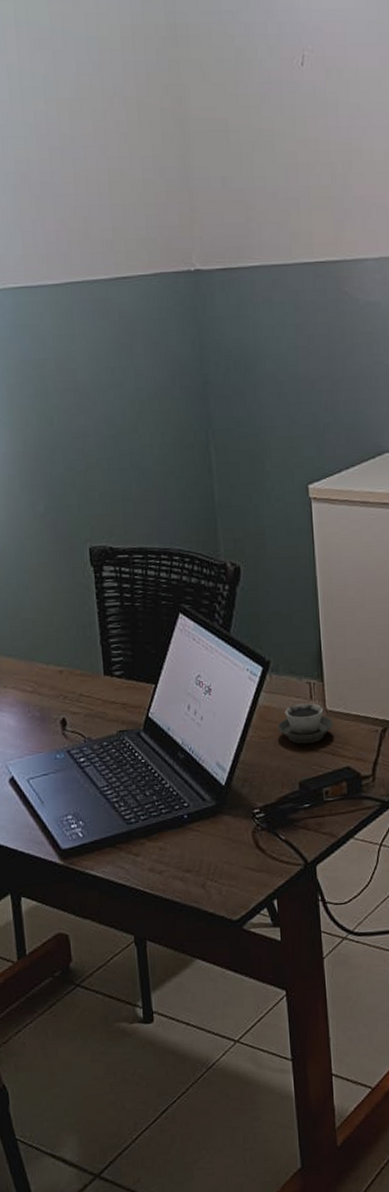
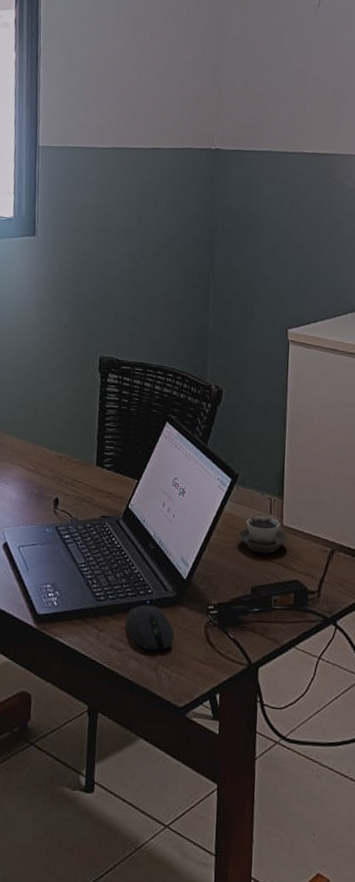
computer mouse: none [162,819,220,868] -> present [125,605,175,652]

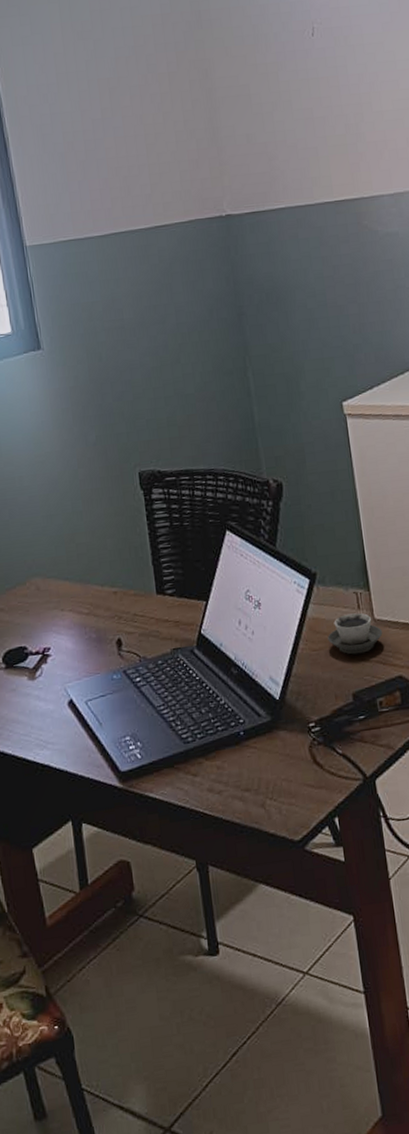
computer mouse: present [125,605,175,652] -> none [220,736,278,787]

